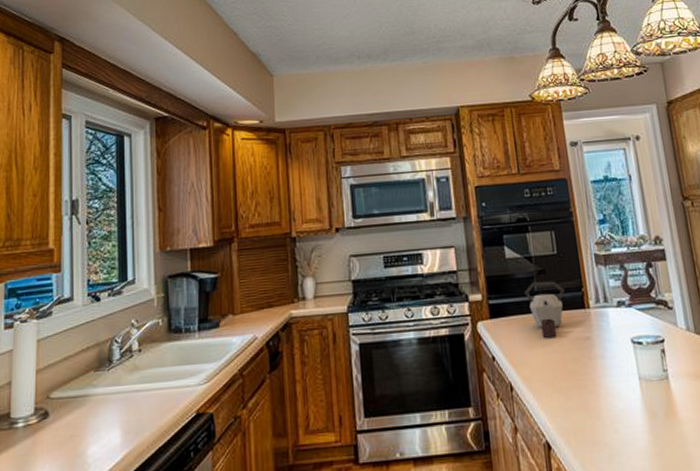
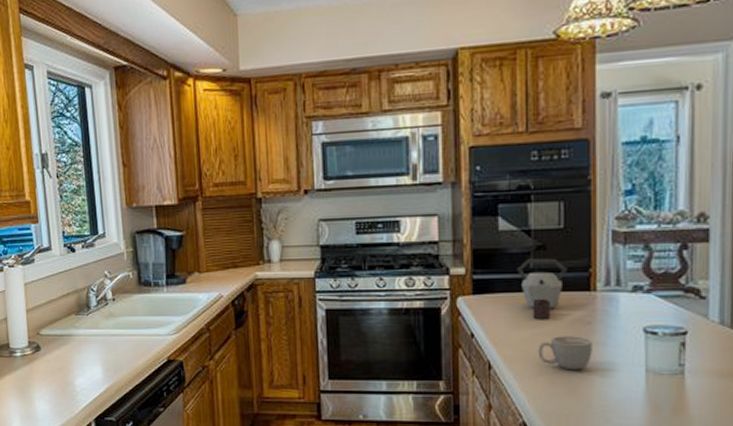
mug: none [550,351,595,385] -> present [538,336,592,371]

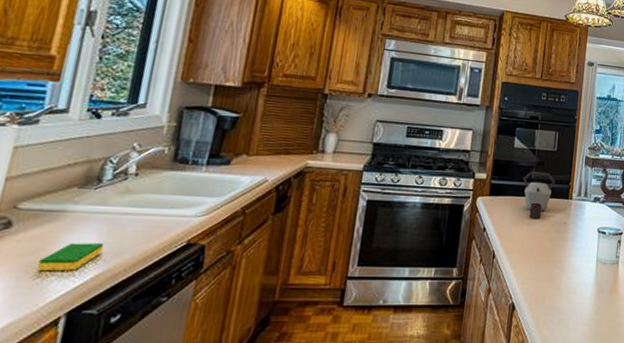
dish sponge: none [65,361,106,386] -> present [37,242,105,272]
mug: present [538,336,592,371] -> none [529,232,566,260]

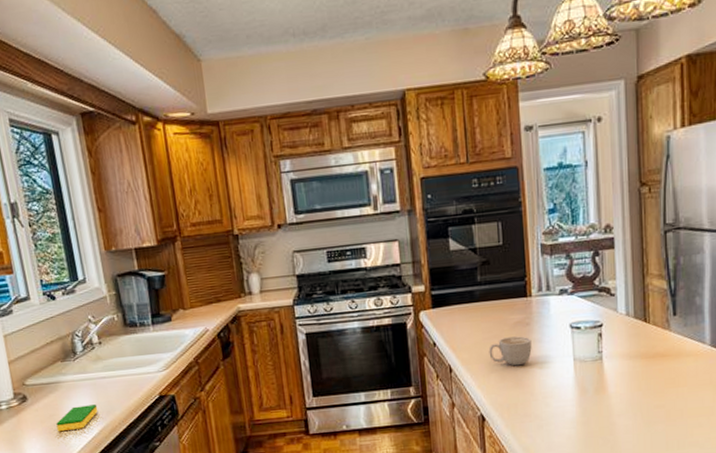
kettle: present [522,171,556,220] -> none [467,271,508,326]
mug: none [529,232,566,260] -> present [488,336,532,366]

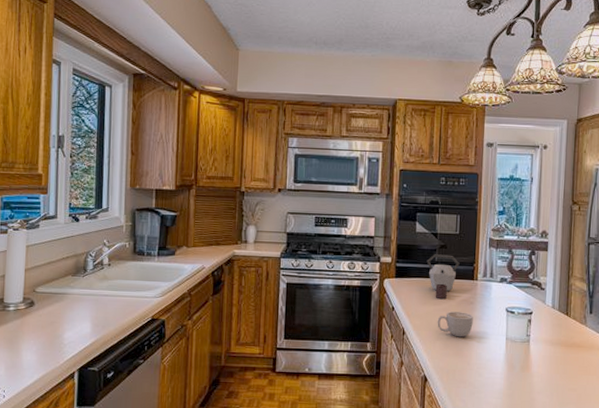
dish sponge: present [56,404,98,432] -> none [55,317,95,339]
kettle: none [467,271,508,326] -> present [426,254,460,300]

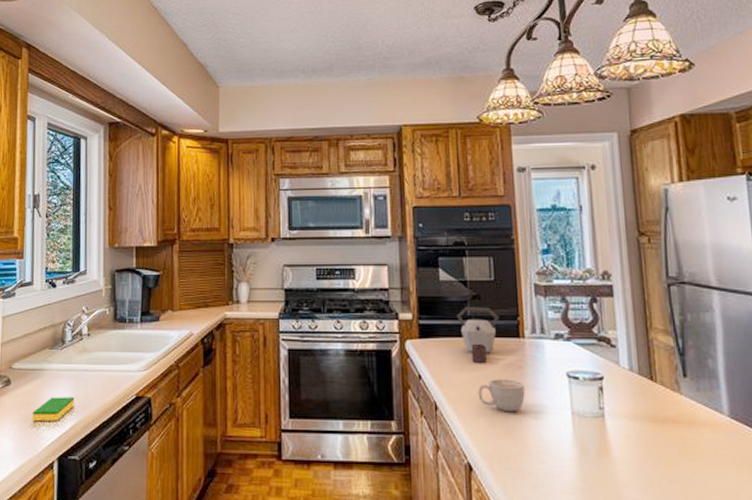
dish sponge: none [55,317,95,339] -> present [32,397,75,422]

